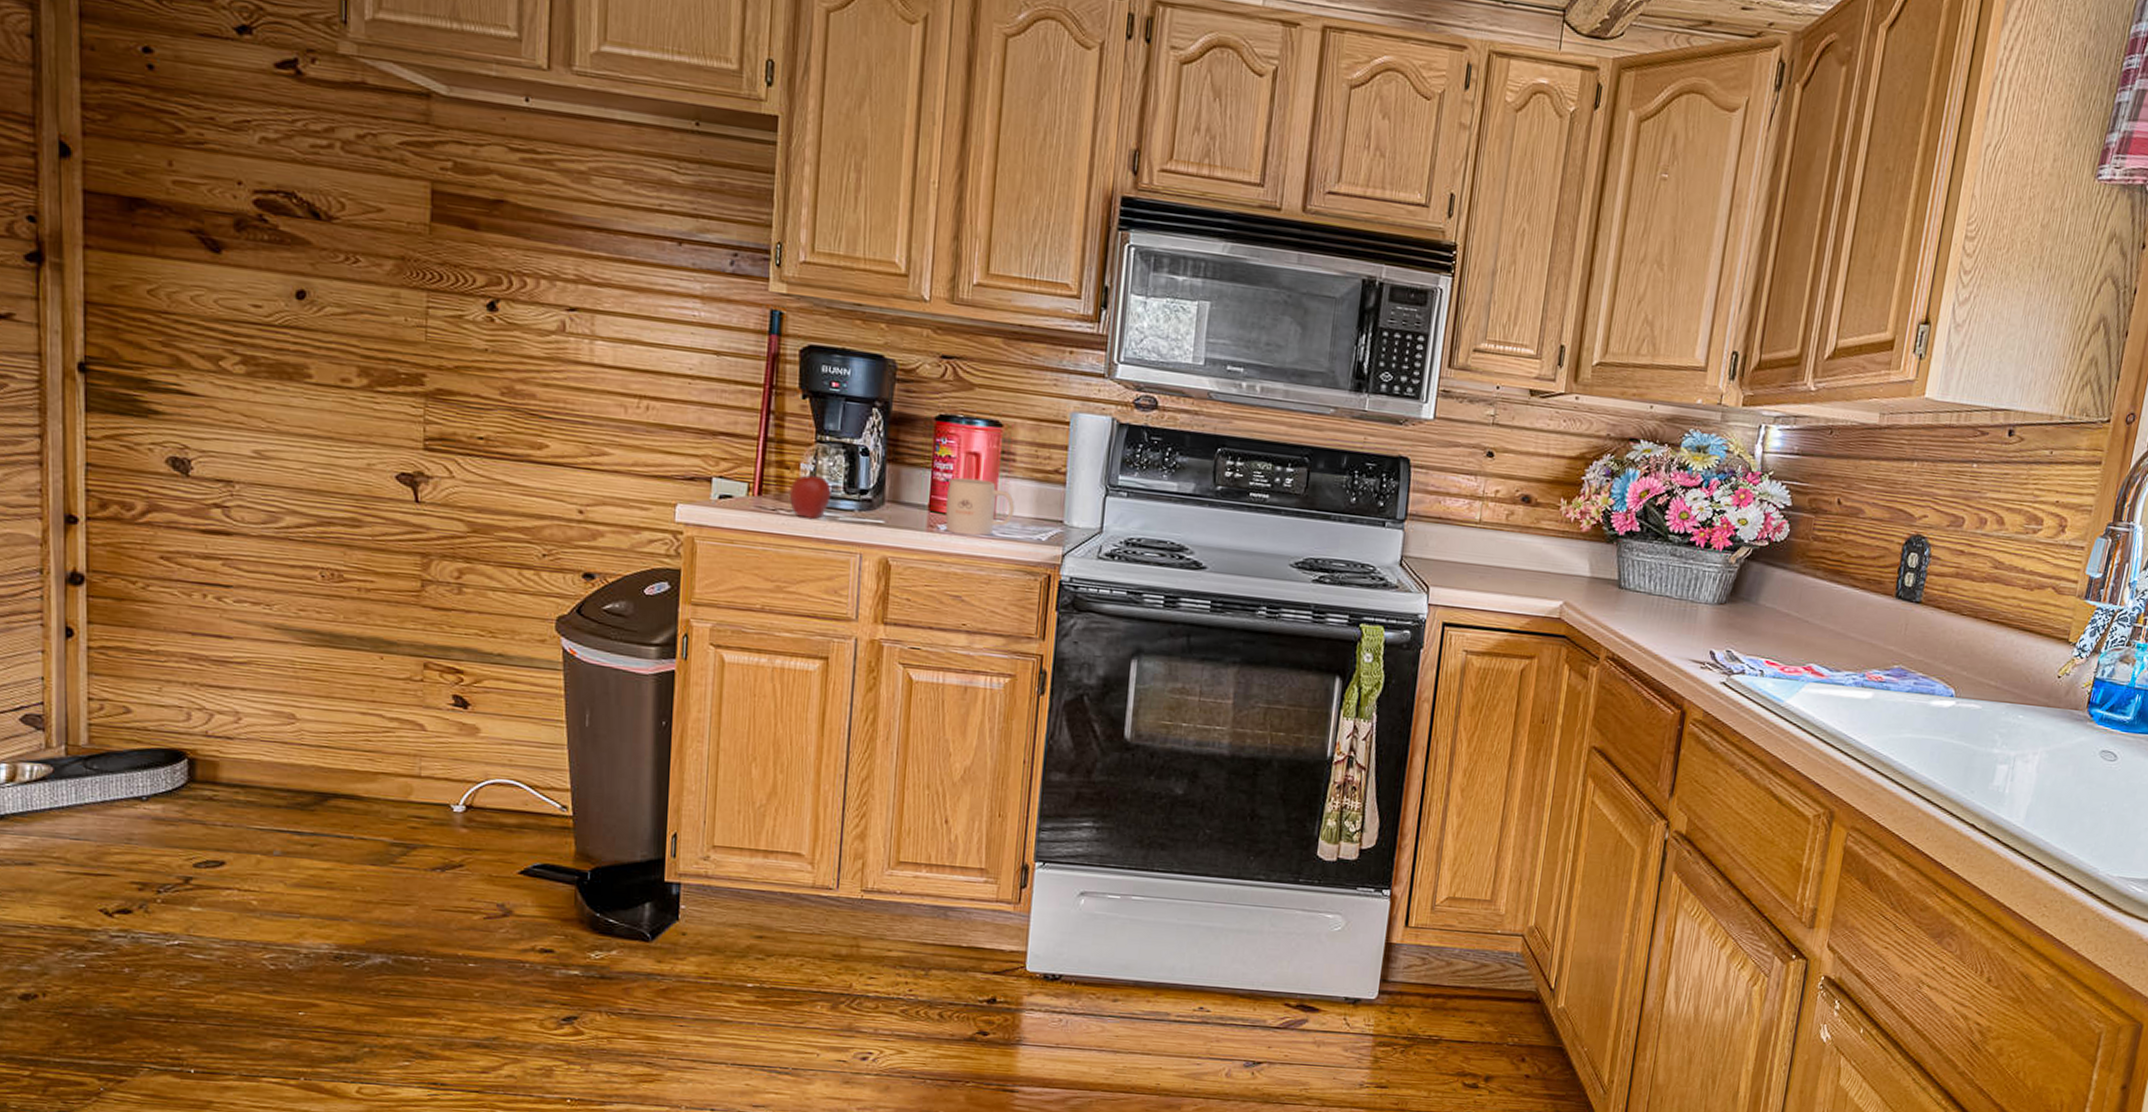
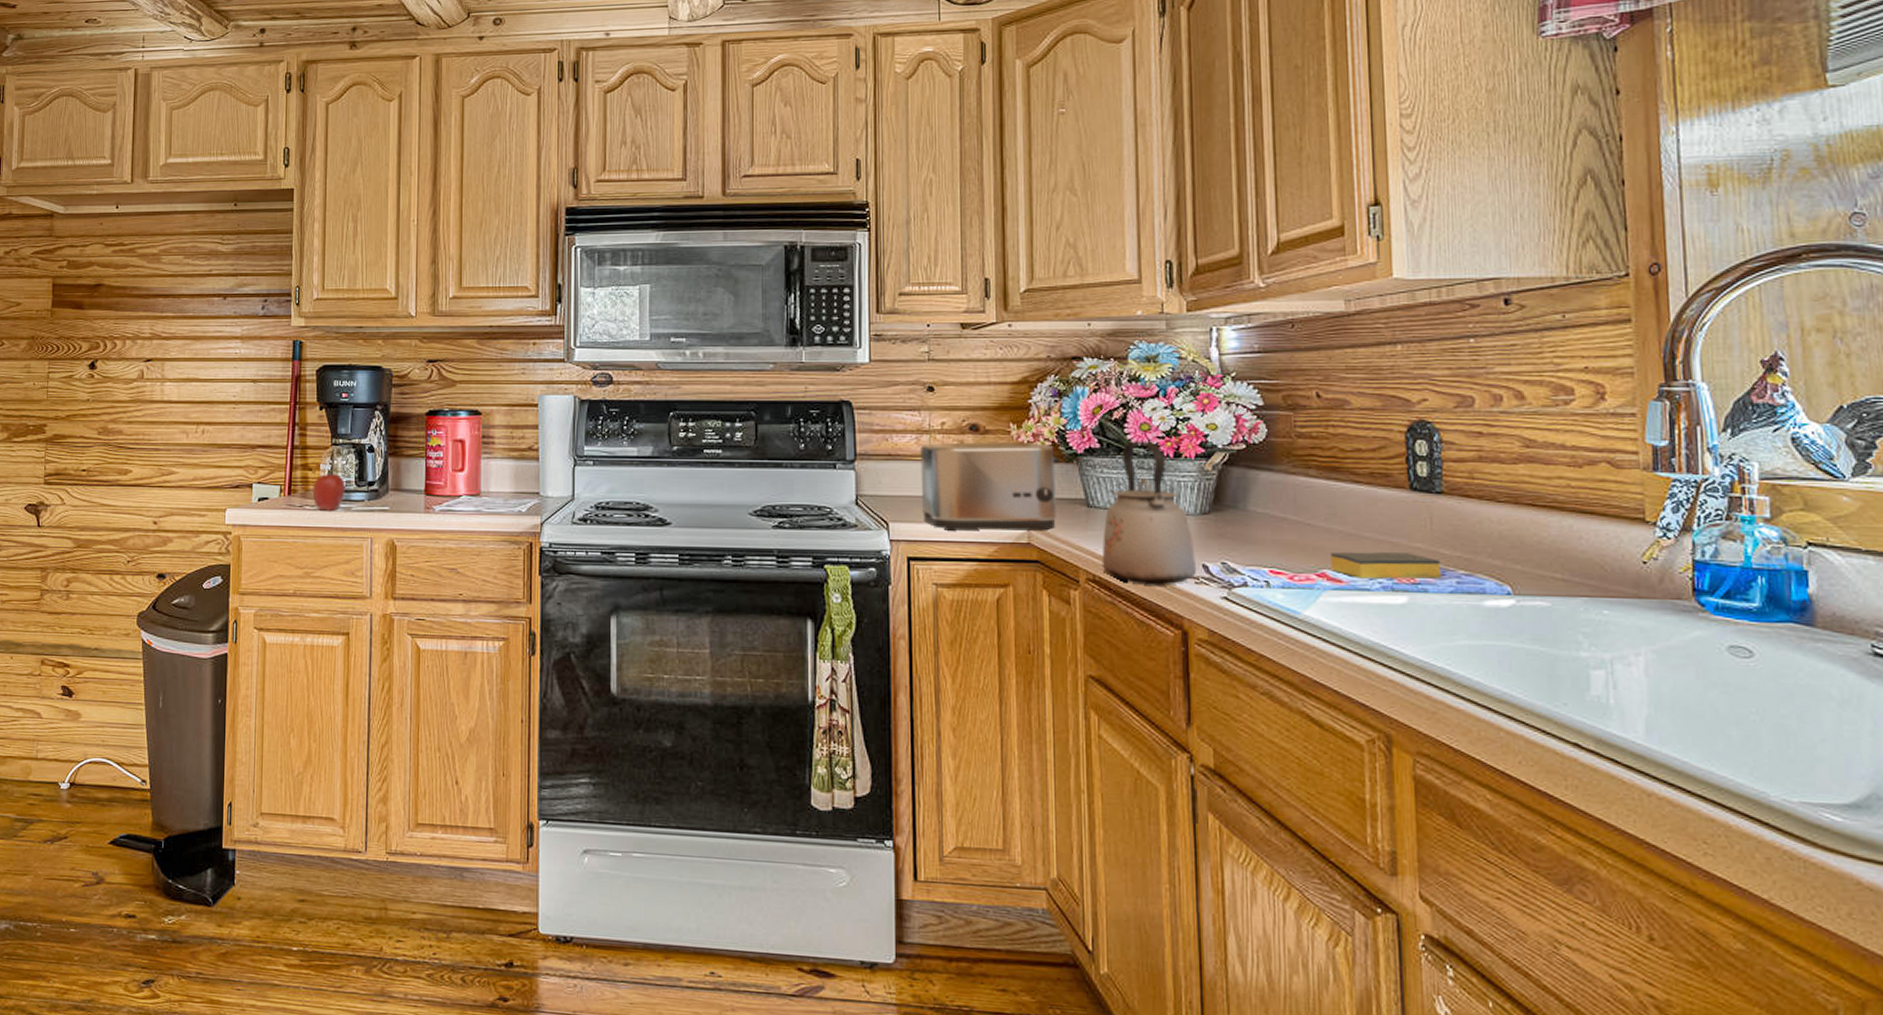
mug: present [945,477,1015,537] -> none [438,462,497,513]
toaster: none [1464,510,1601,608] -> present [920,442,1059,531]
kettle: none [1622,527,1706,667] -> present [1101,441,1198,584]
sponge: none [1817,648,1906,679] -> present [1330,551,1442,580]

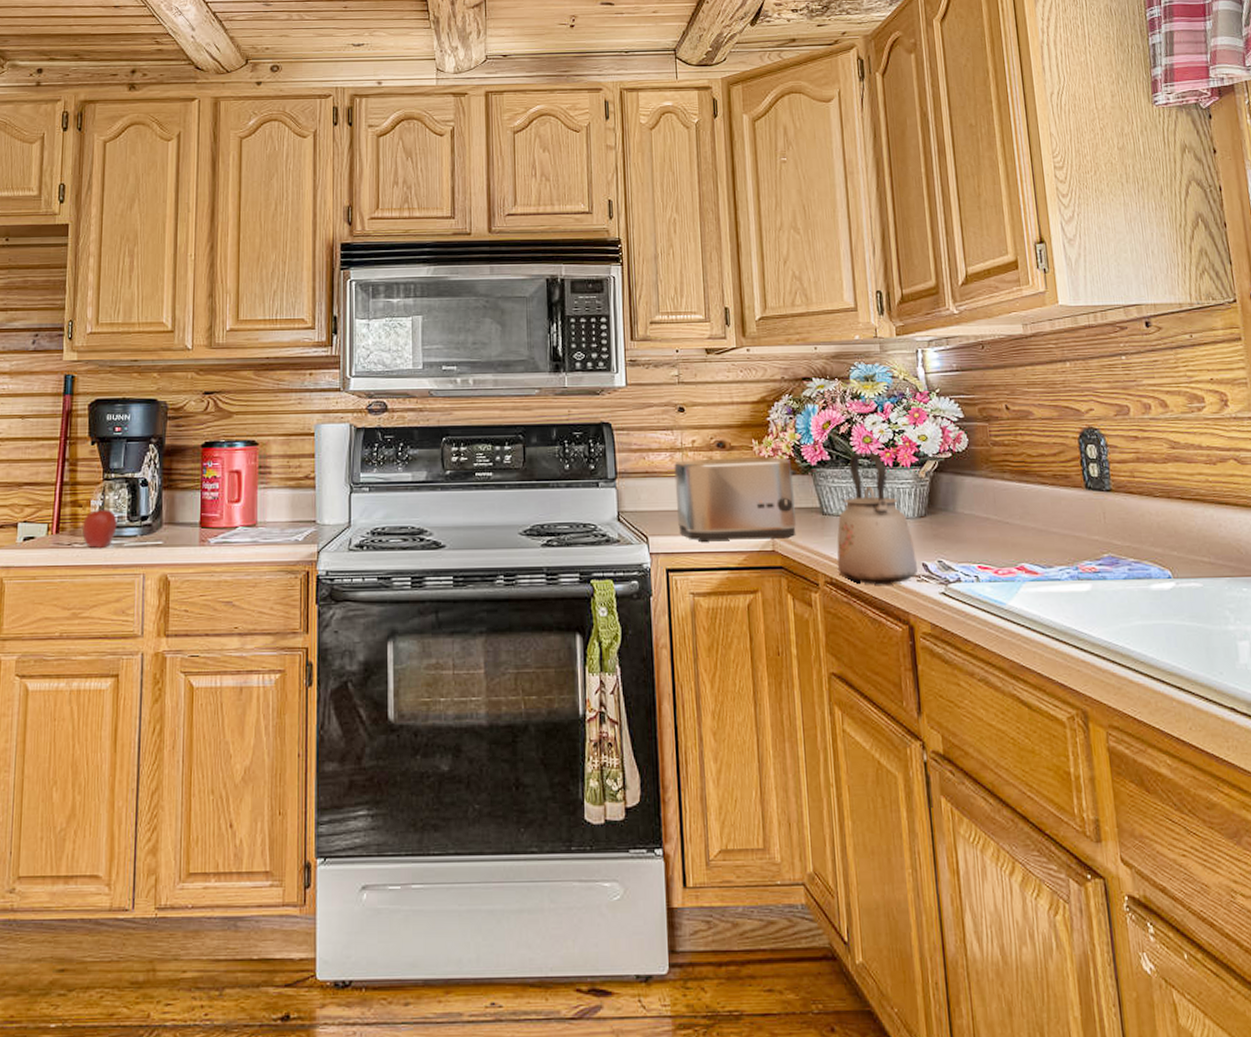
sponge: present [1330,551,1442,580] -> none [1026,545,1117,570]

